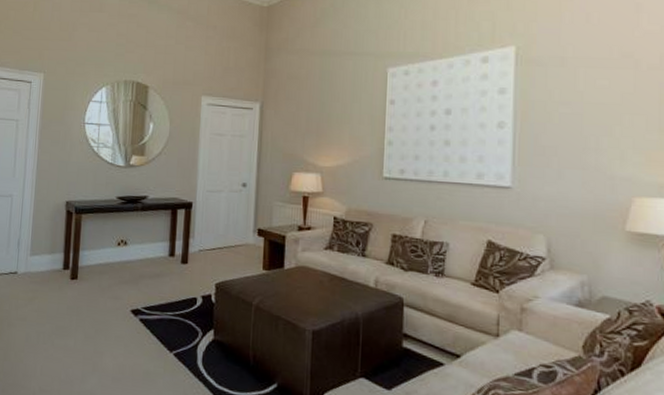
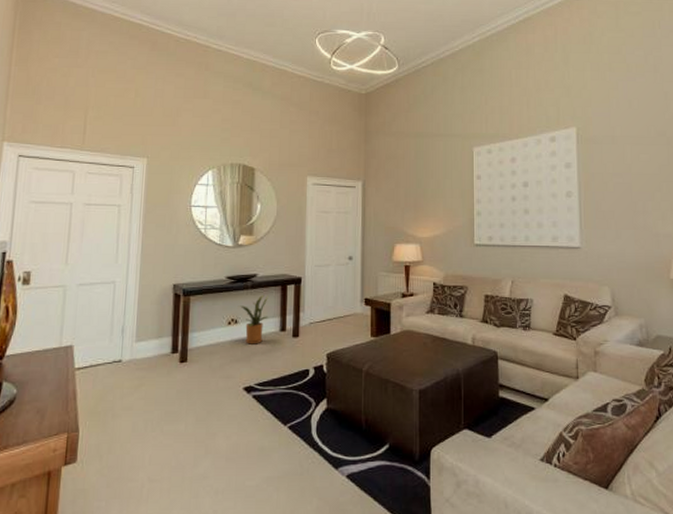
house plant: none [130,217,158,268] -> present [240,294,269,344]

